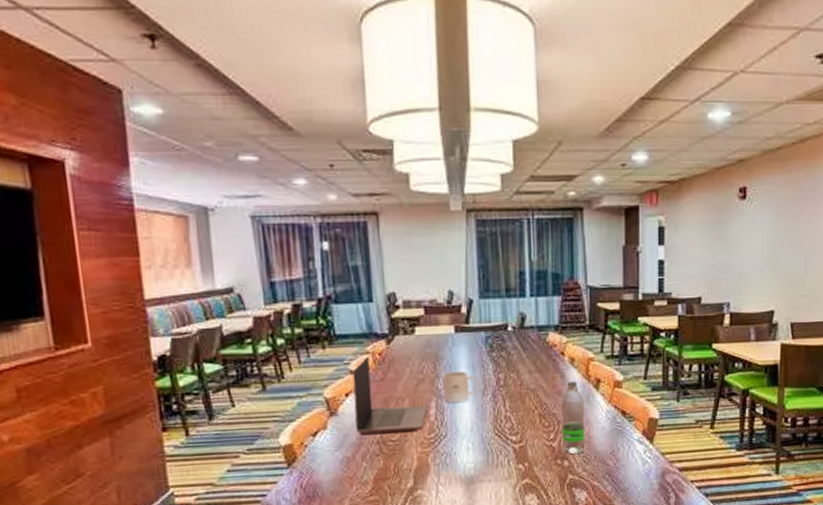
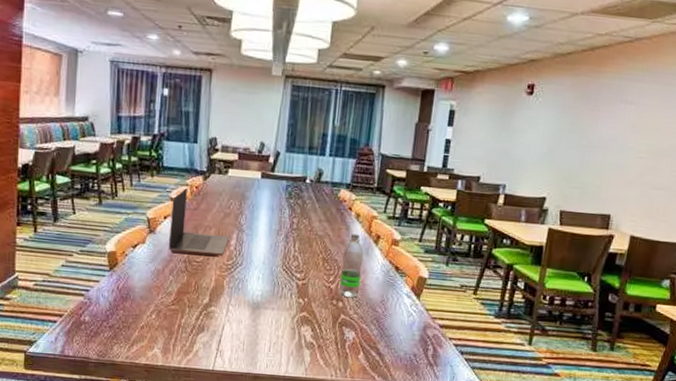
mug: present [443,371,480,403] -> none [244,211,276,239]

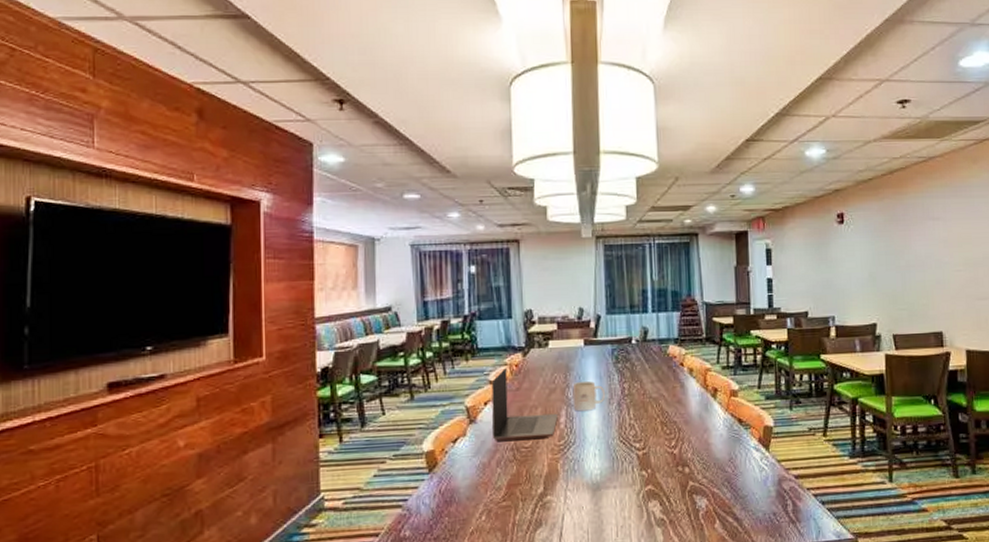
mug: none [244,211,276,239] -> present [572,381,606,412]
bottle: present [339,234,364,298] -> none [681,390,705,462]

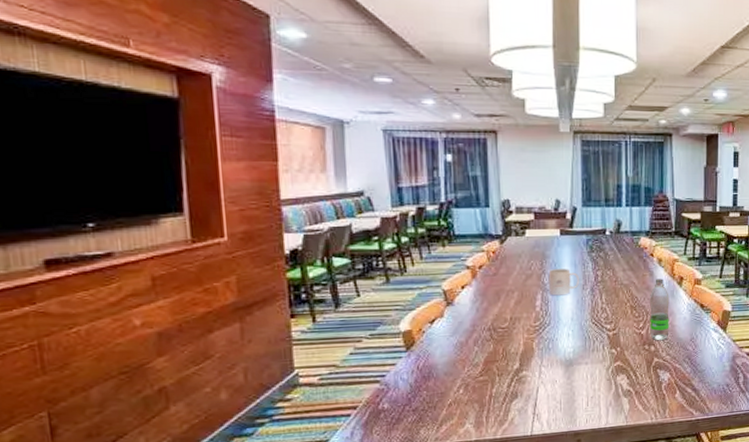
laptop computer: present [491,368,558,442] -> none [468,255,534,323]
bottle: none [681,390,705,462] -> present [650,278,669,341]

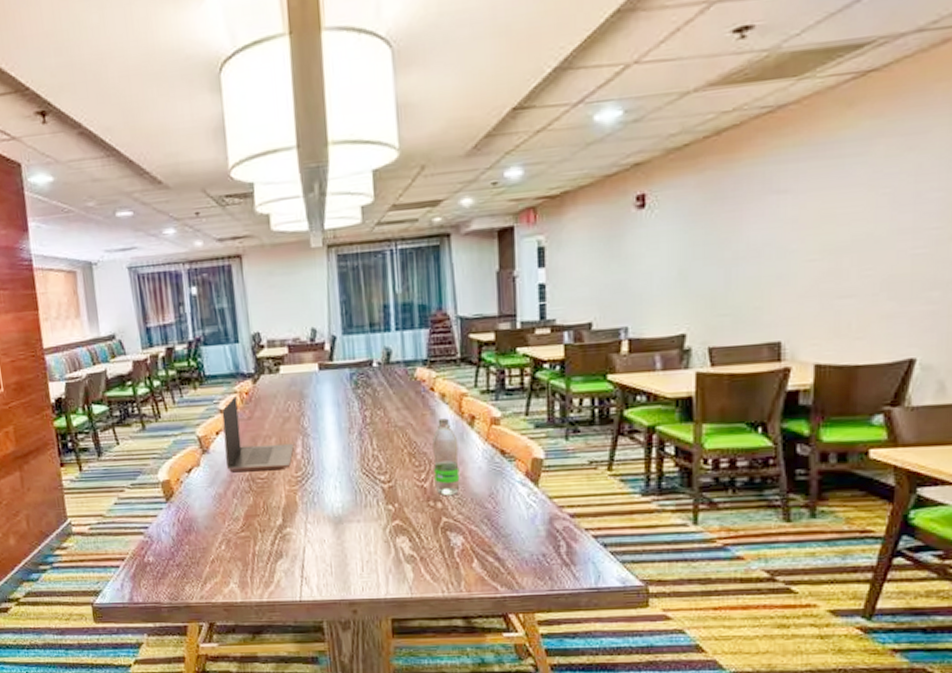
laptop computer: none [468,255,534,323] -> present [222,396,294,473]
mug: present [548,269,580,296] -> none [308,409,345,442]

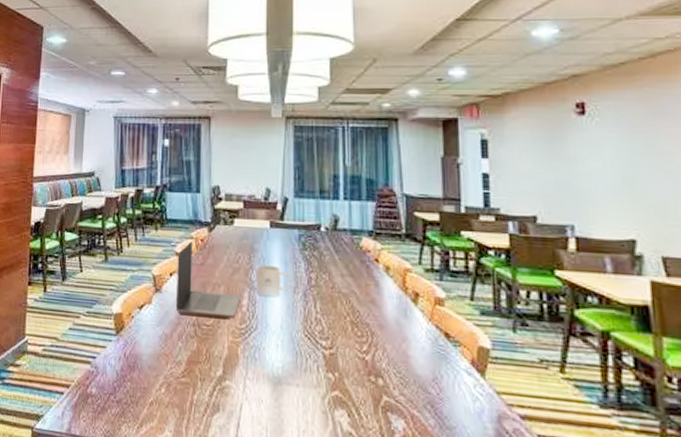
mug: none [308,409,345,442] -> present [256,265,291,298]
bottle: present [432,418,460,496] -> none [375,291,403,374]

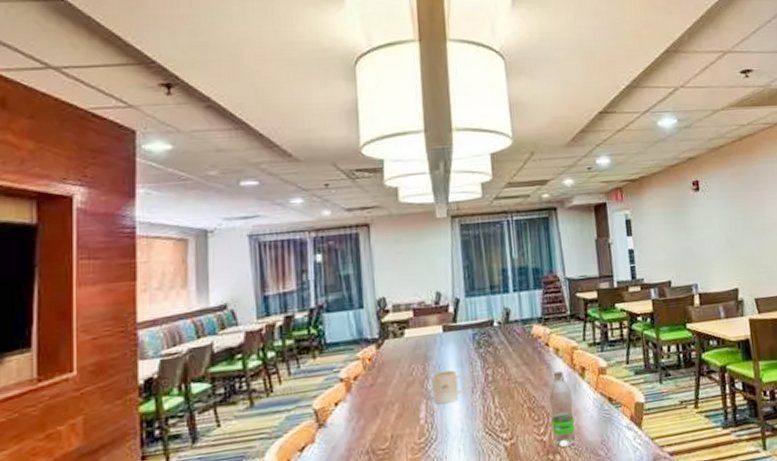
laptop computer: present [176,242,240,320] -> none [342,363,417,446]
bottle: none [375,291,403,374] -> present [549,371,576,448]

